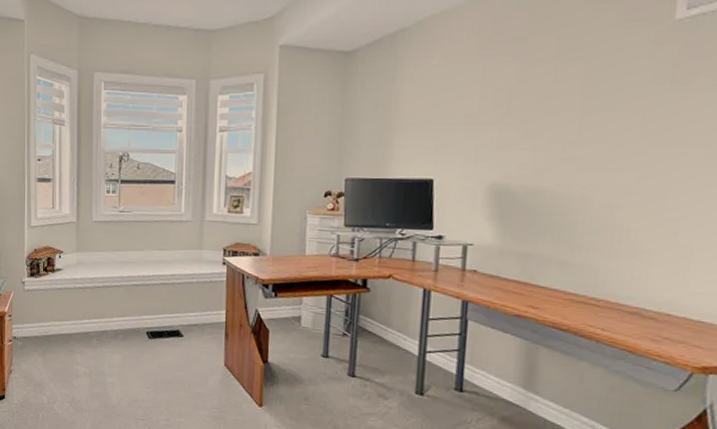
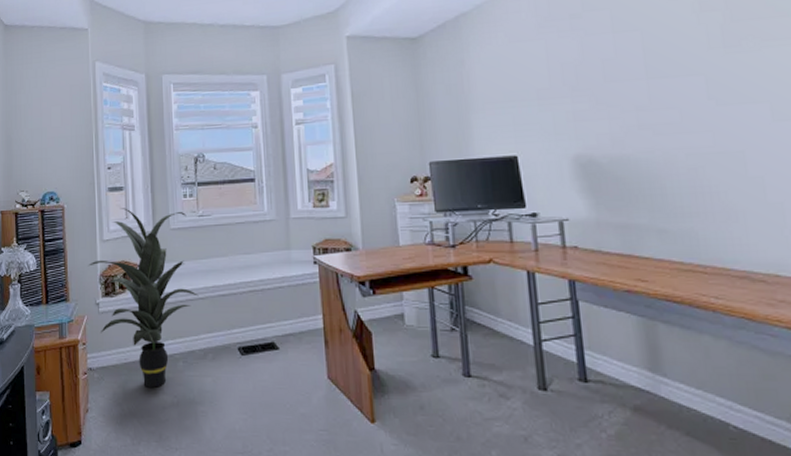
indoor plant: none [16,198,115,359] -> present [88,208,199,388]

